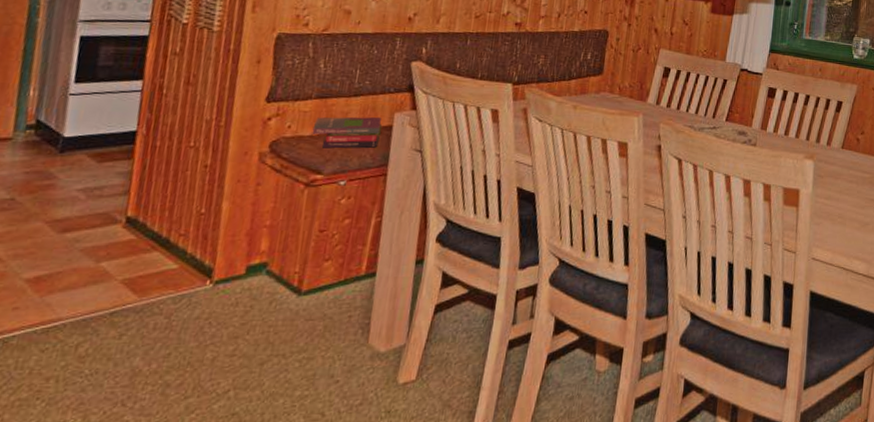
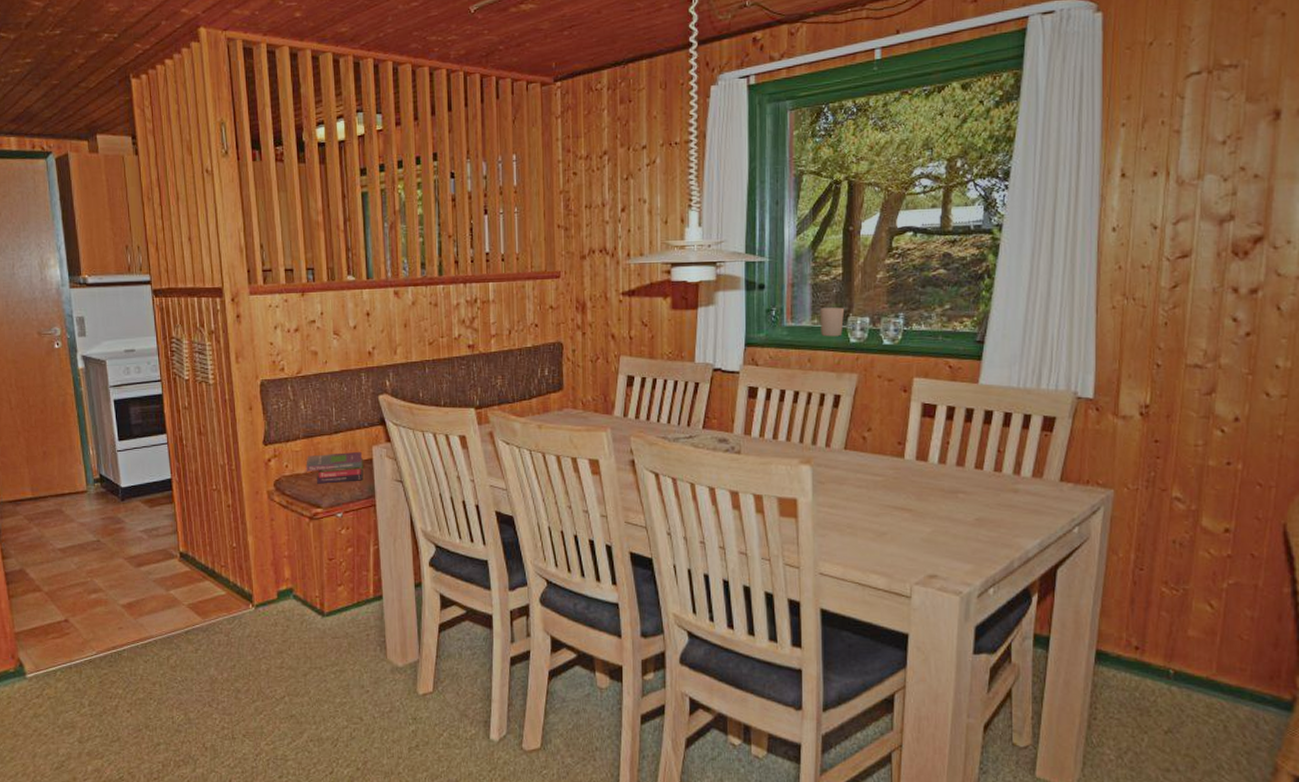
candle holder: none [831,27,852,53] -> present [821,307,845,337]

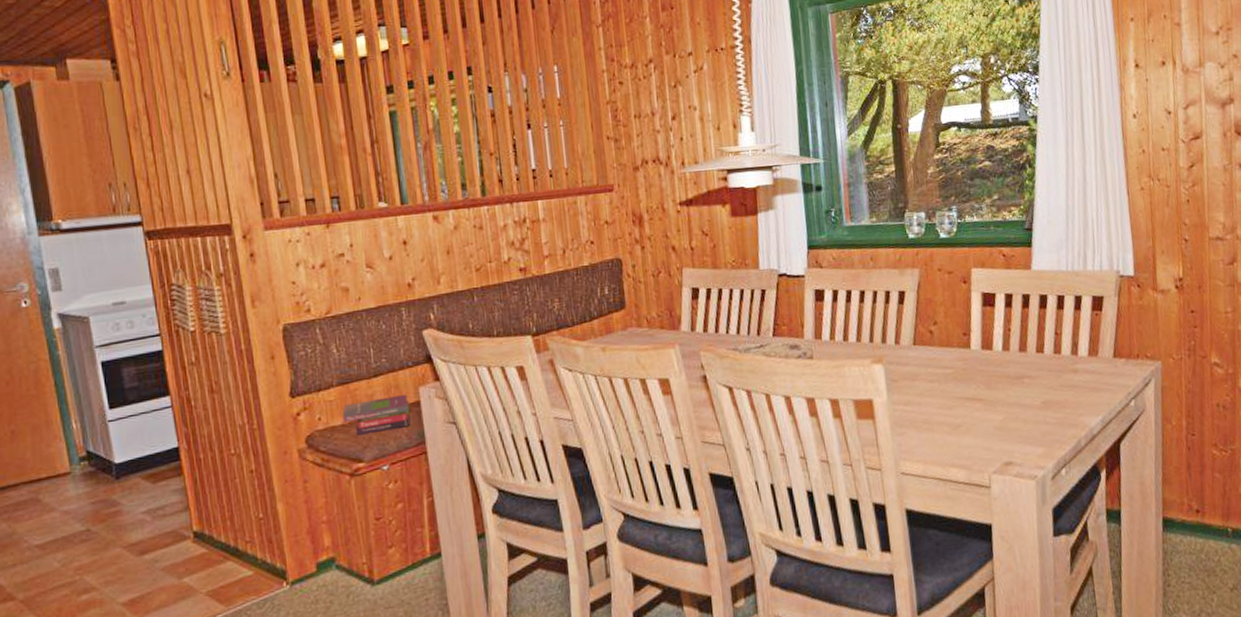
candle holder: present [821,307,845,337] -> none [878,204,901,234]

